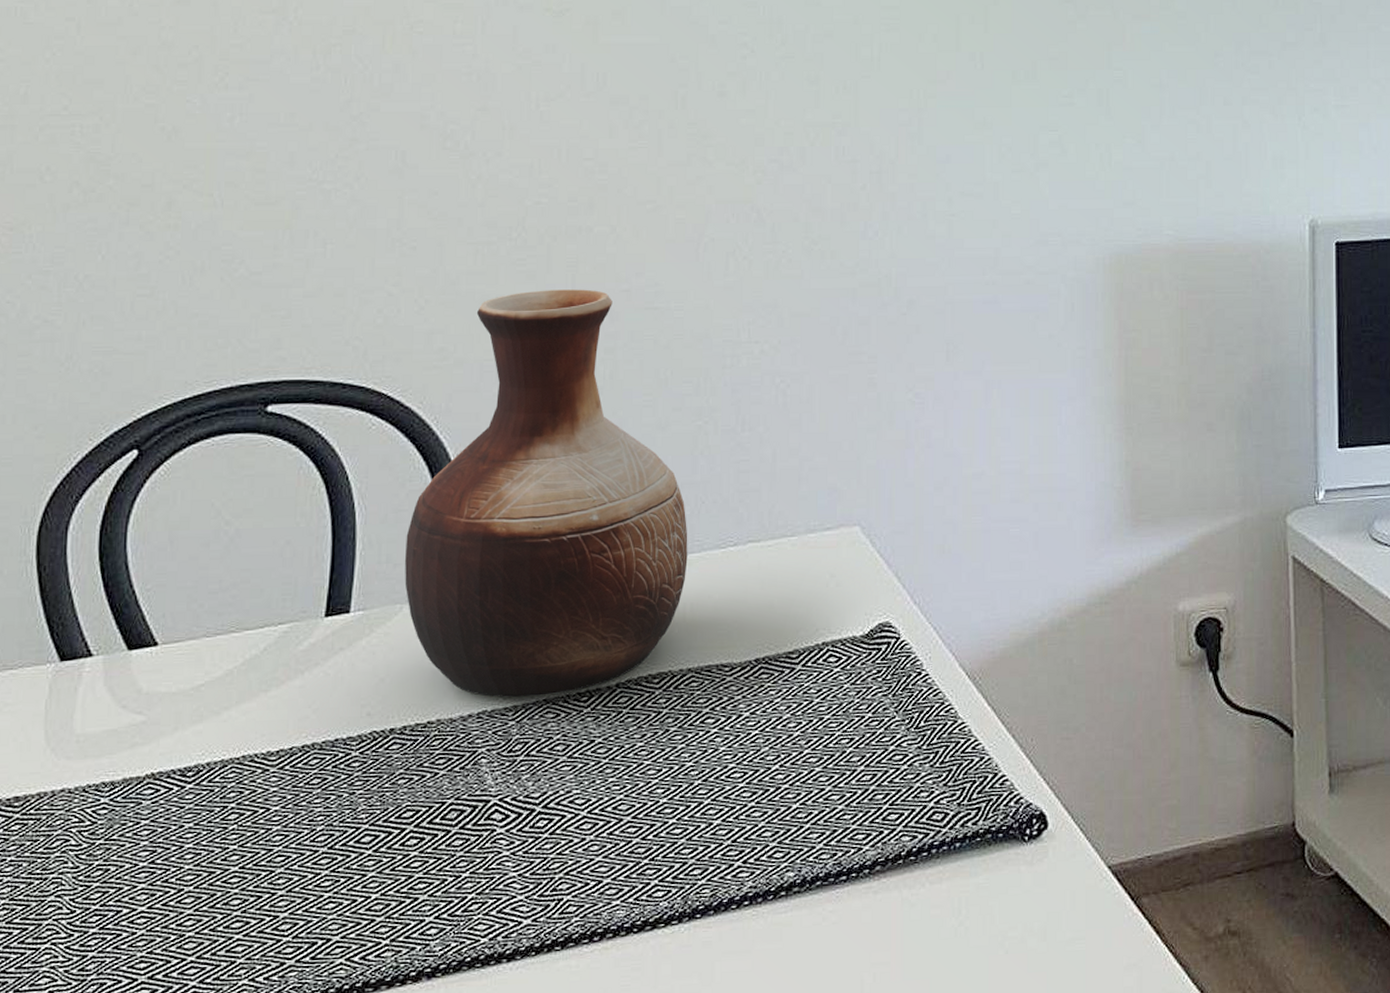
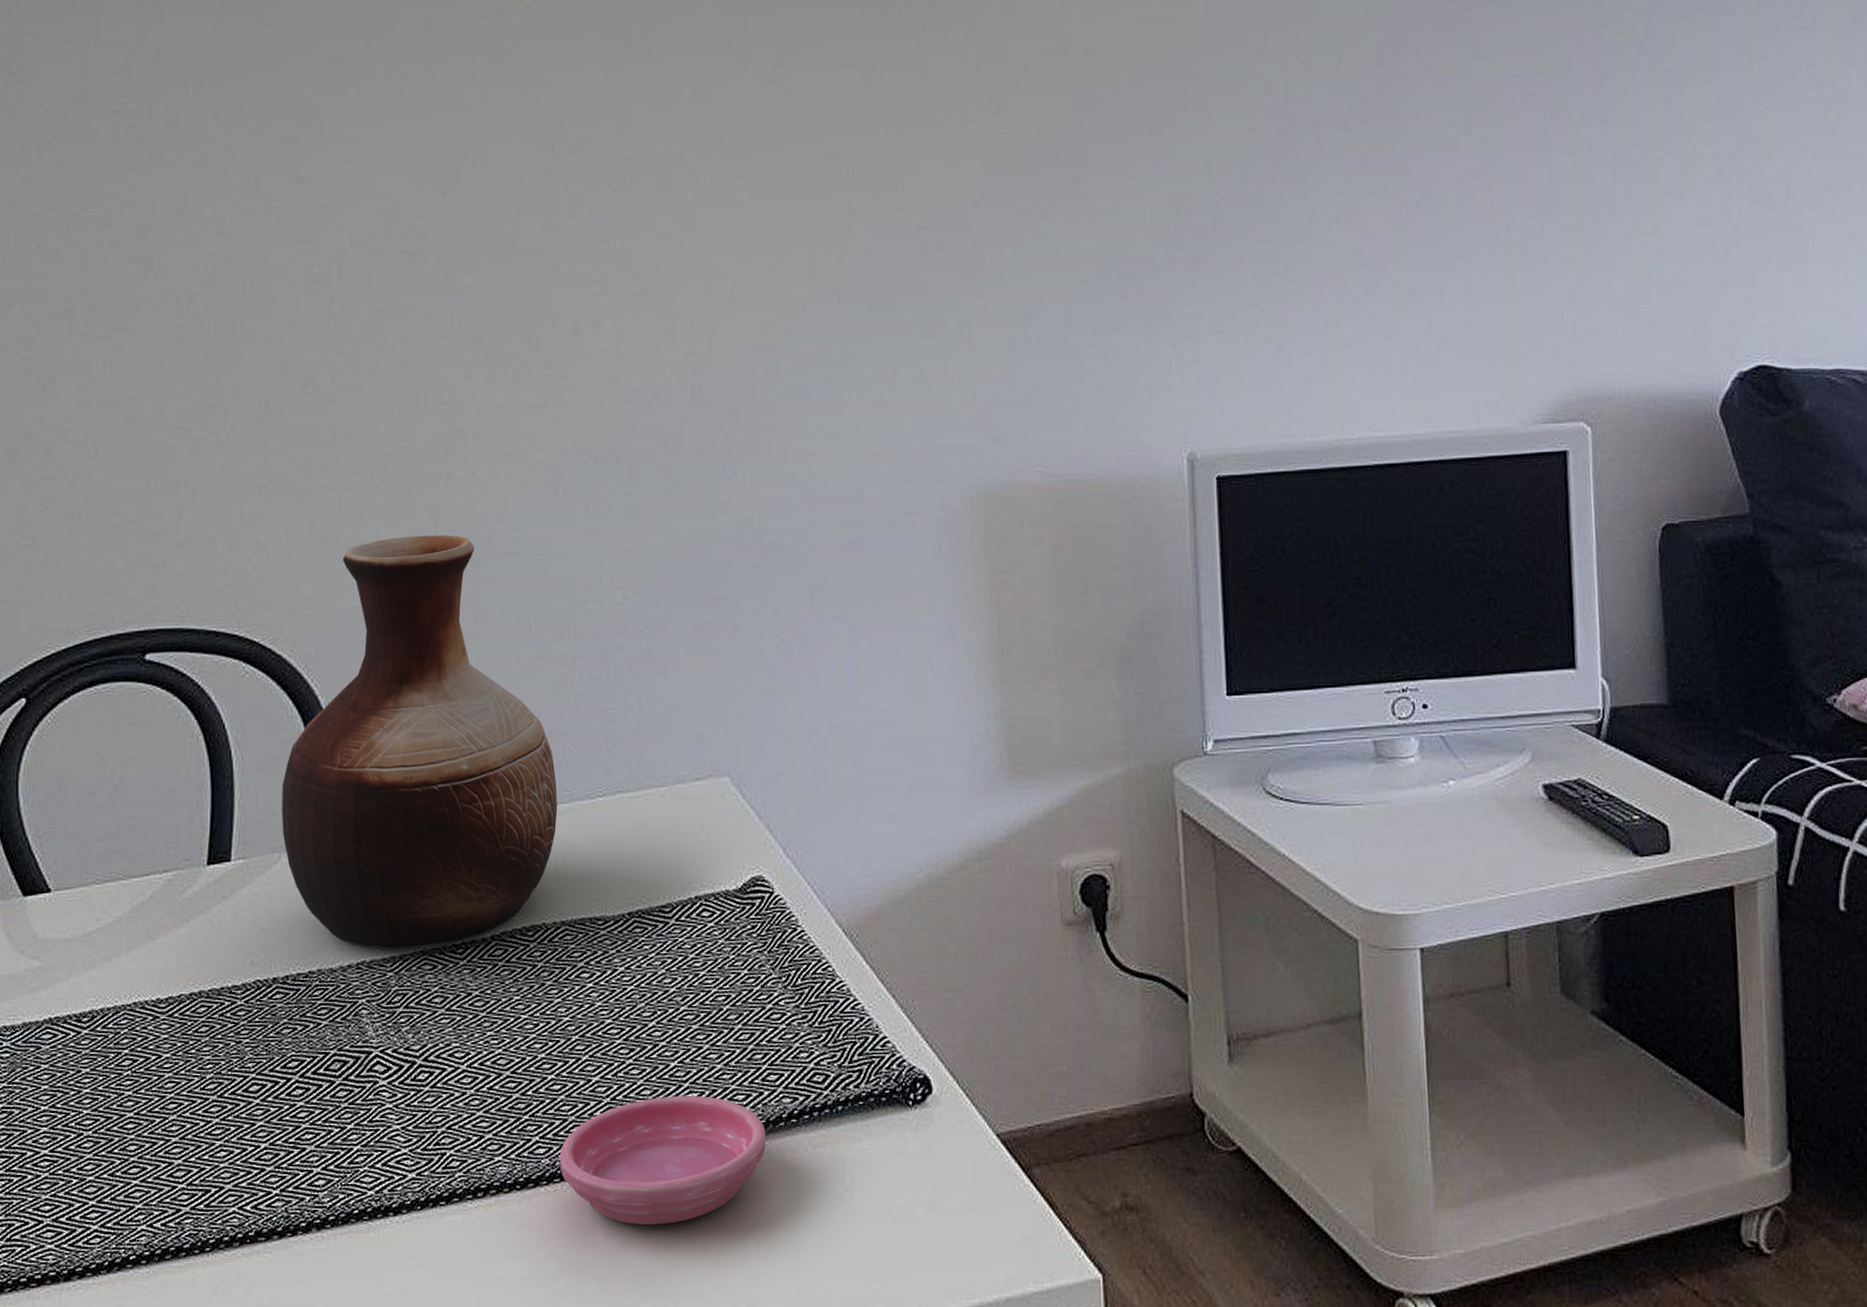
saucer: none [678,836,884,964] -> present [559,1095,766,1225]

